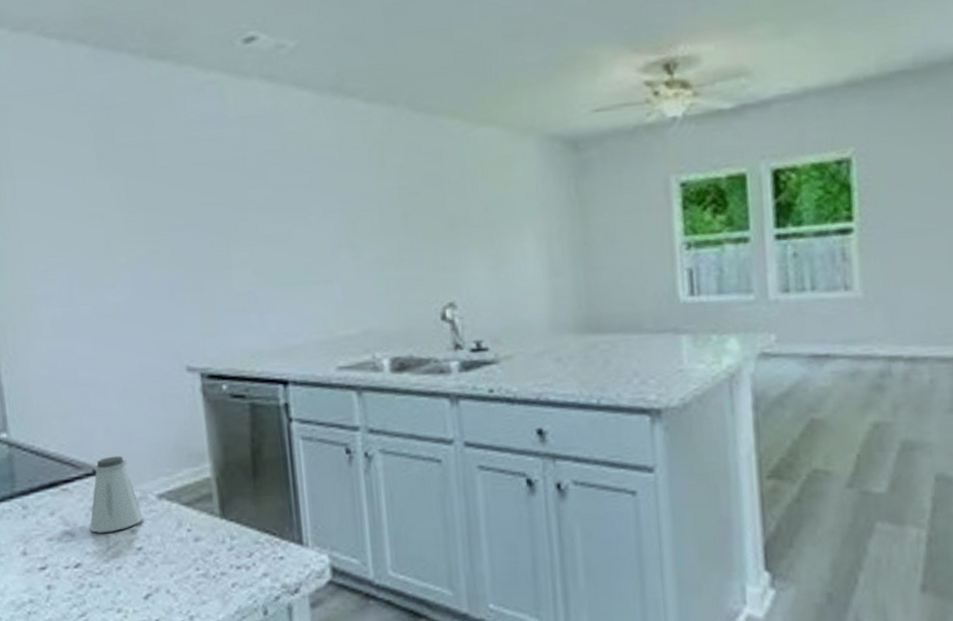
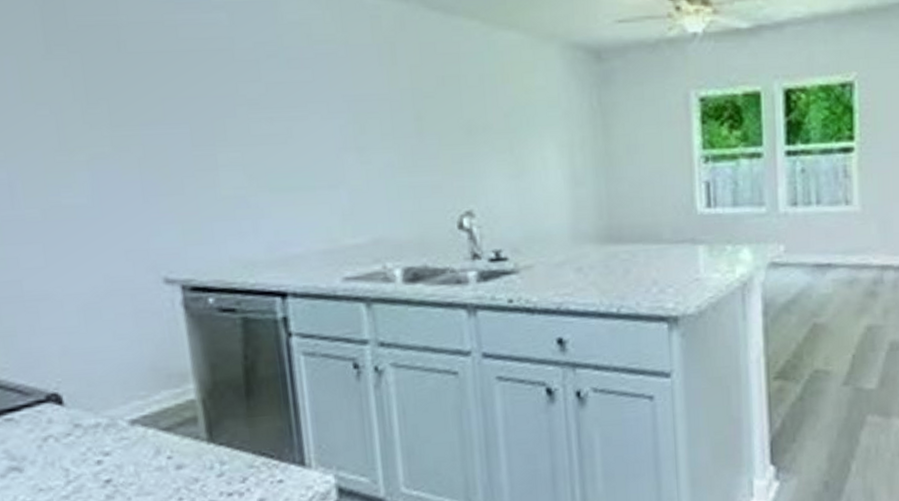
saltshaker: present [89,455,143,533] -> none [43,378,112,467]

